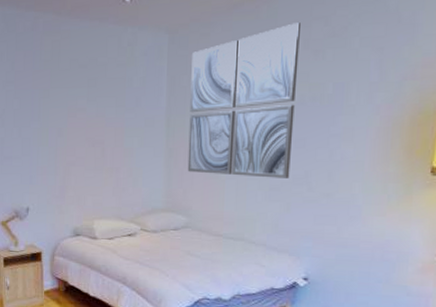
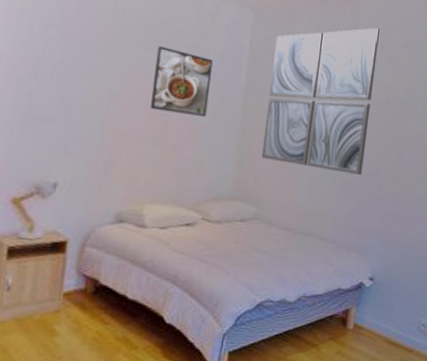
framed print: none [88,83,136,140] -> present [150,46,213,117]

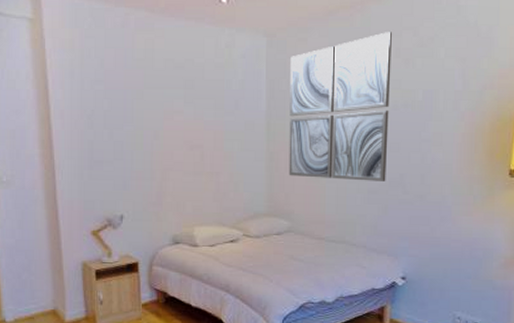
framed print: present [150,46,213,117] -> none [185,84,236,144]

